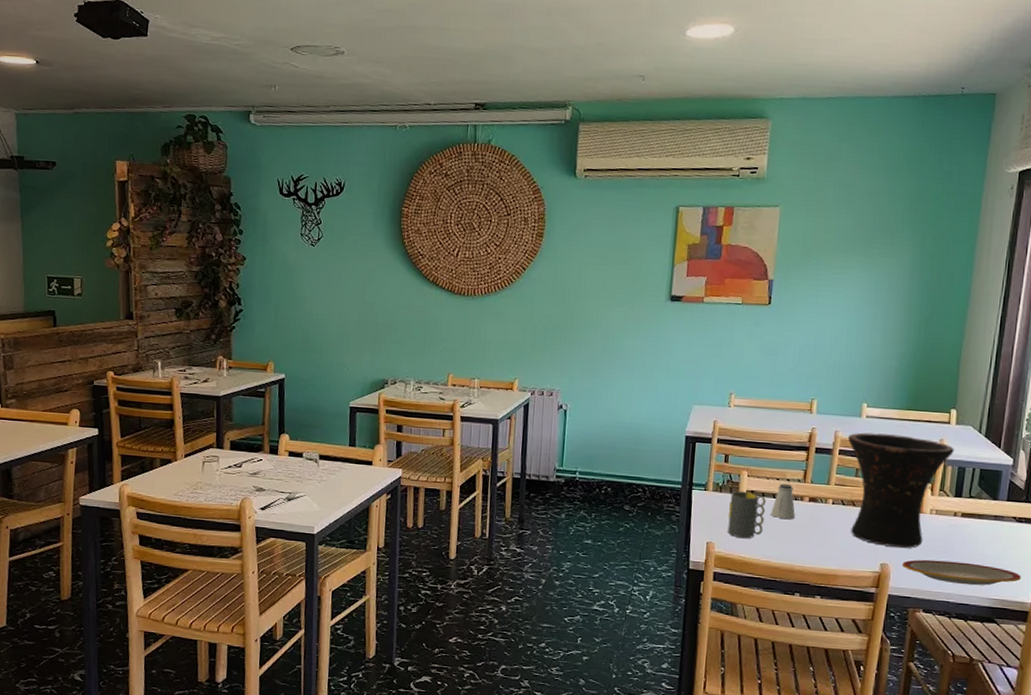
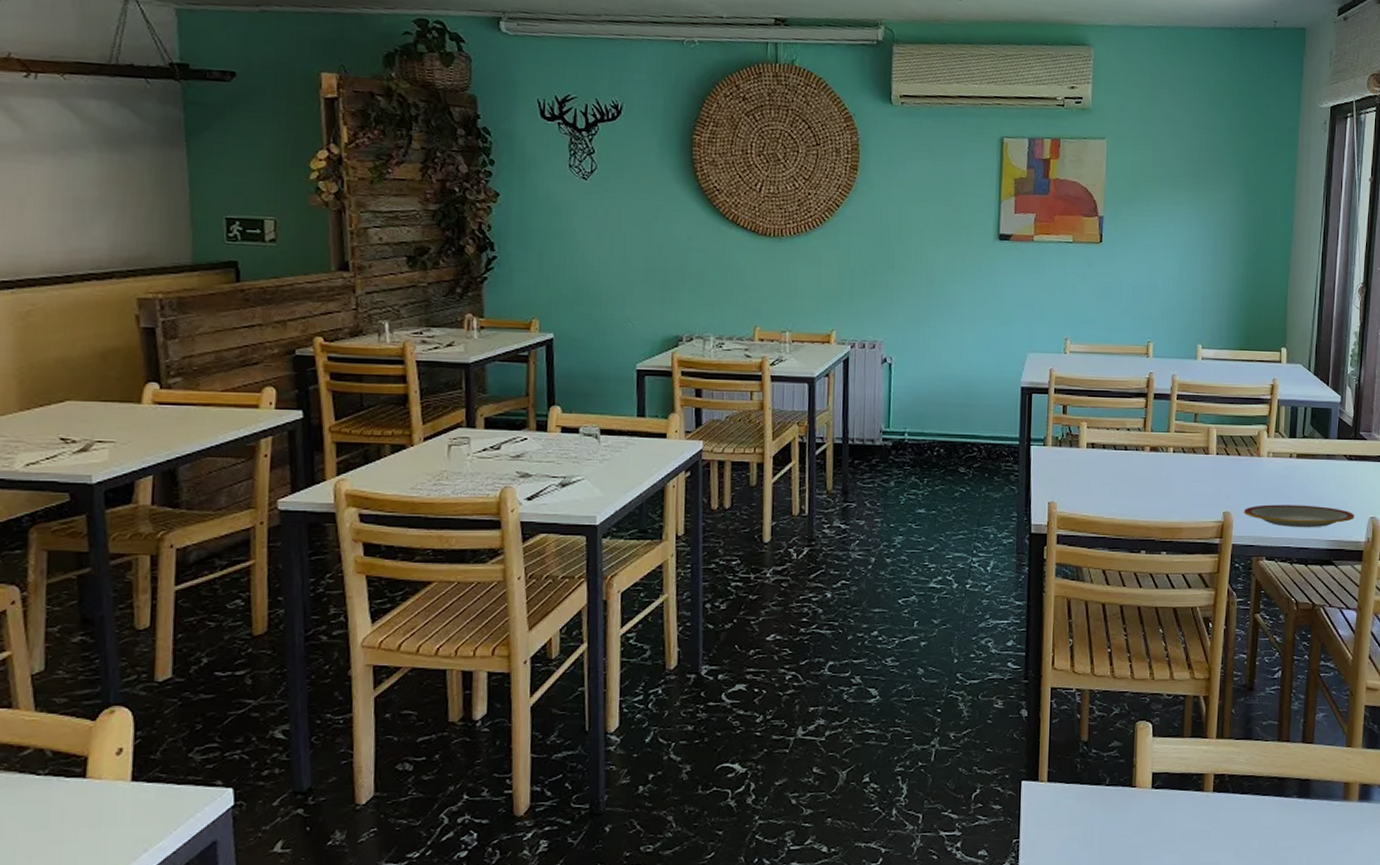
mug: present [728,491,766,539] -> none [1069,444,1107,496]
saltshaker: present [771,484,795,520] -> none [1113,434,1137,472]
vase: present [847,432,954,548] -> none [1185,375,1286,494]

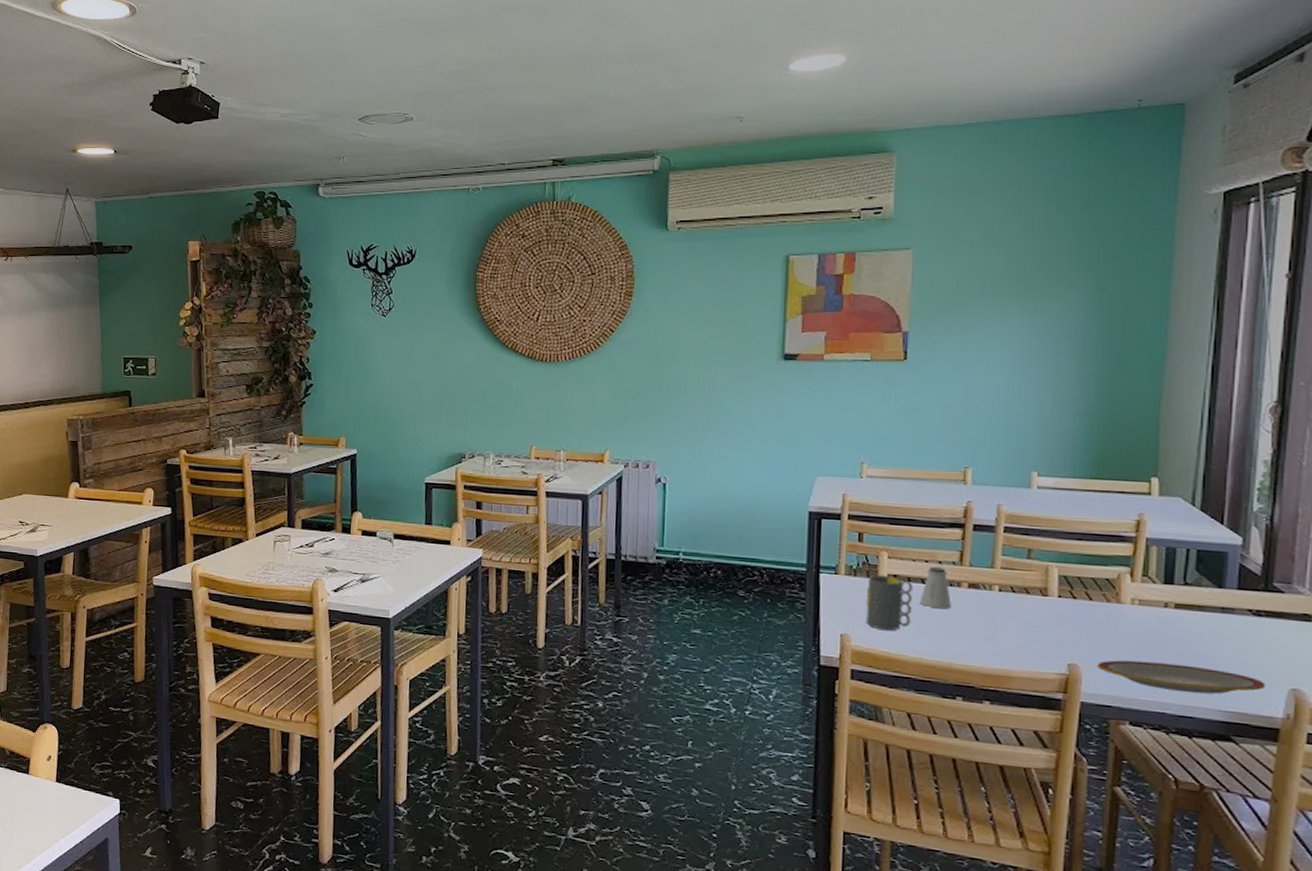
mug: none [1069,444,1107,496] -> present [865,574,913,631]
saltshaker: none [1113,434,1137,472] -> present [920,567,951,609]

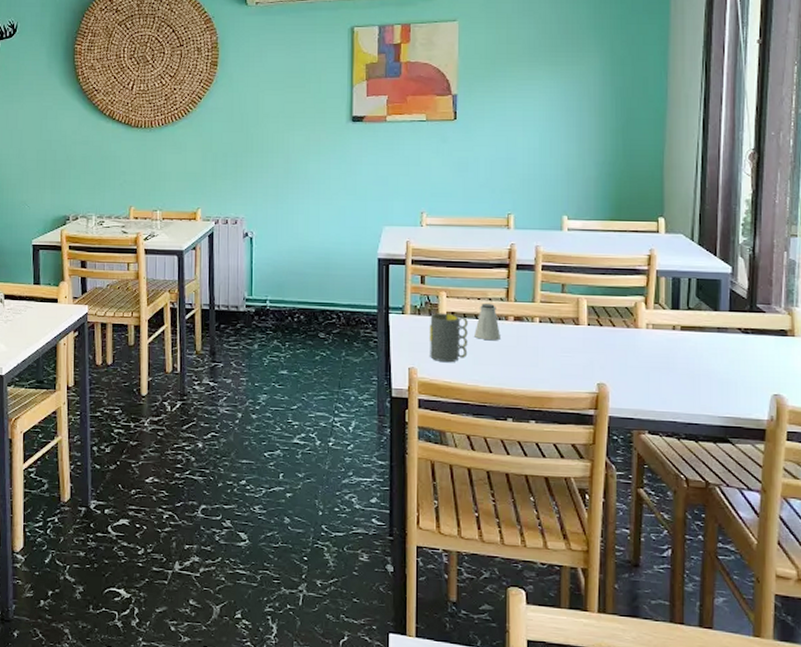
plate: present [1096,660,1265,694] -> none [620,377,753,403]

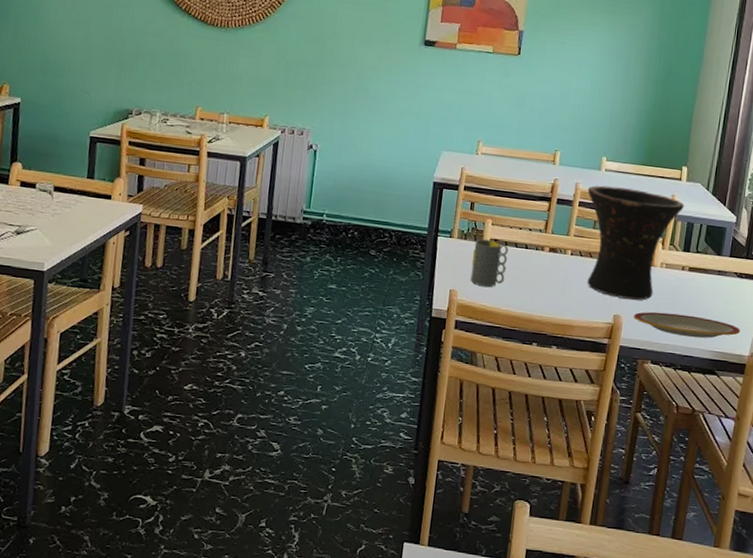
saltshaker: present [474,304,500,341] -> none [512,233,536,269]
vase: none [550,246,666,366] -> present [587,185,684,300]
plate: none [620,377,753,403] -> present [633,312,740,338]

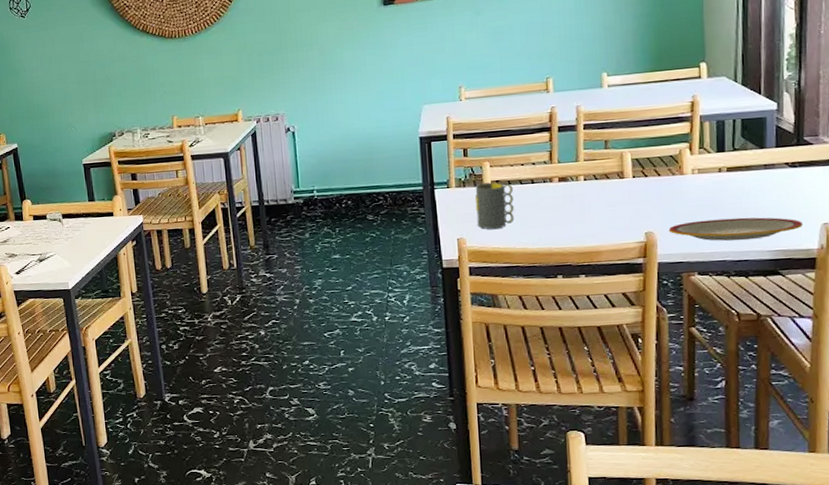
vase: present [587,185,684,300] -> none [591,98,709,215]

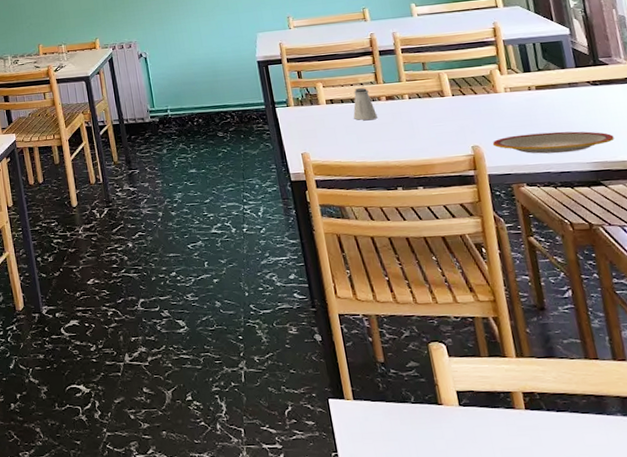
mug: present [475,182,515,230] -> none [312,101,351,145]
saltshaker: none [520,168,546,204] -> present [353,88,377,121]

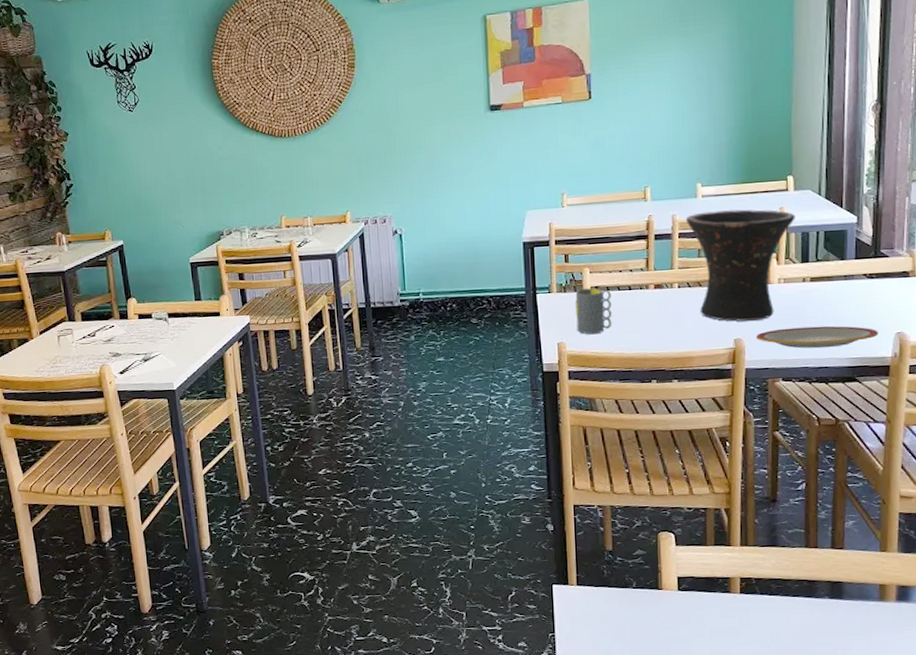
mug: none [312,101,351,145] -> present [575,288,612,335]
saltshaker: present [353,88,377,121] -> none [618,275,642,310]
vase: none [405,25,510,130] -> present [685,209,795,322]

